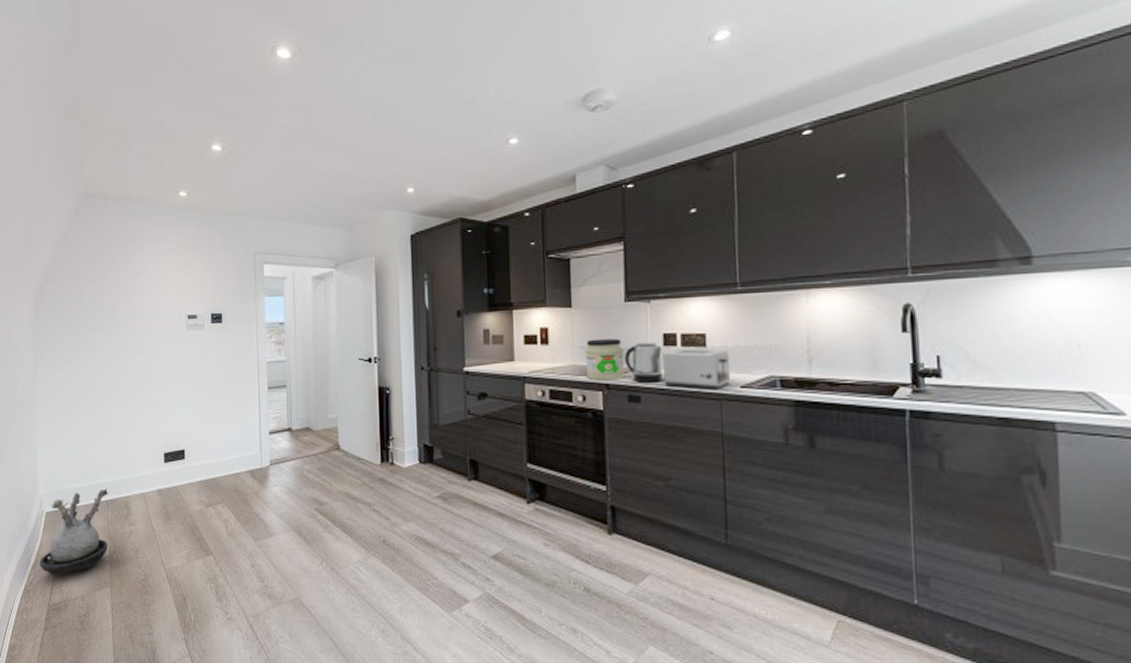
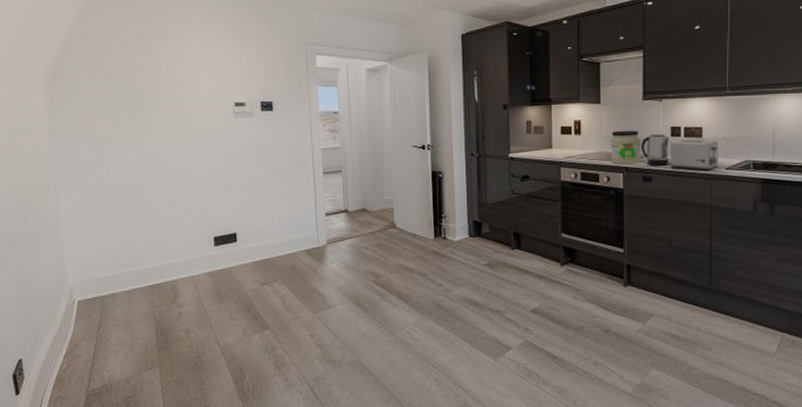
plant: present [39,488,109,576] -> none [72,274,155,363]

